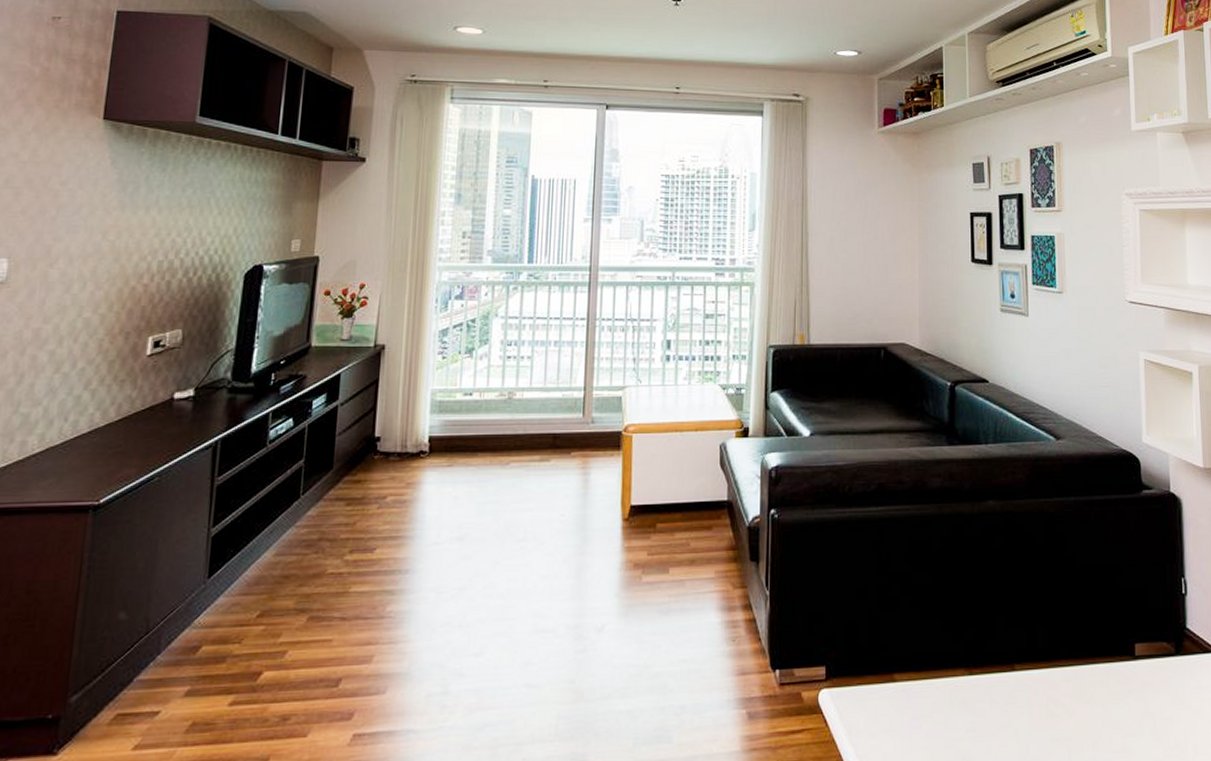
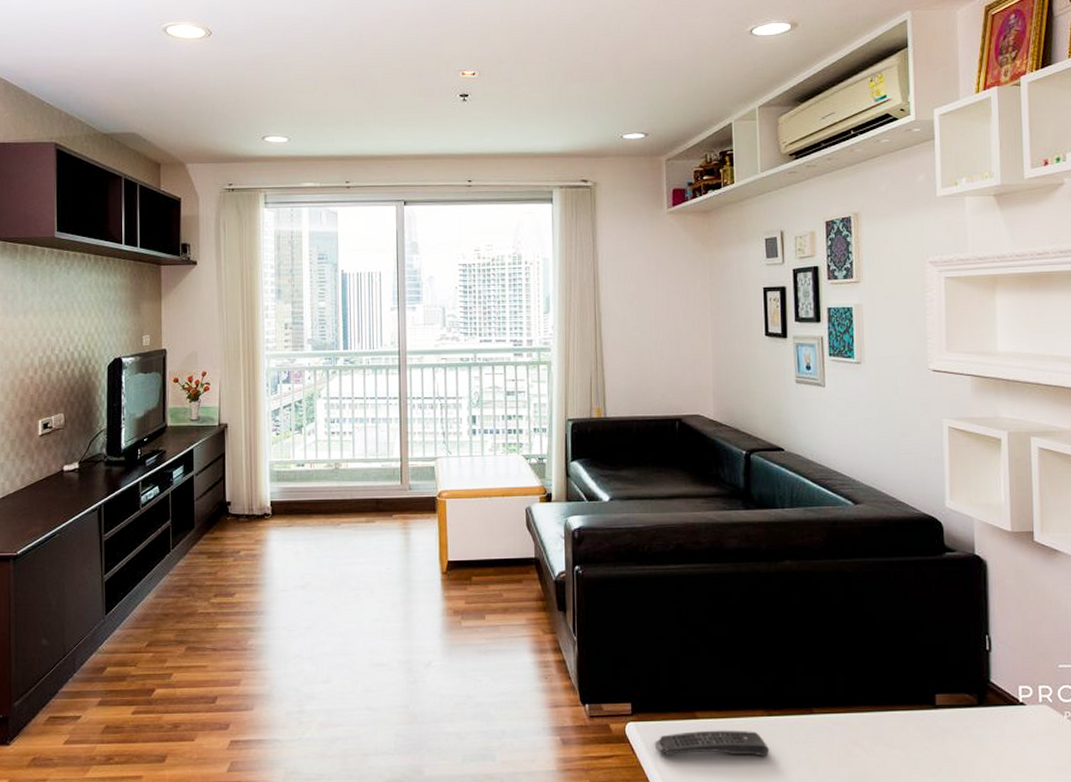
remote control: none [849,693,970,725] -> present [654,730,770,757]

